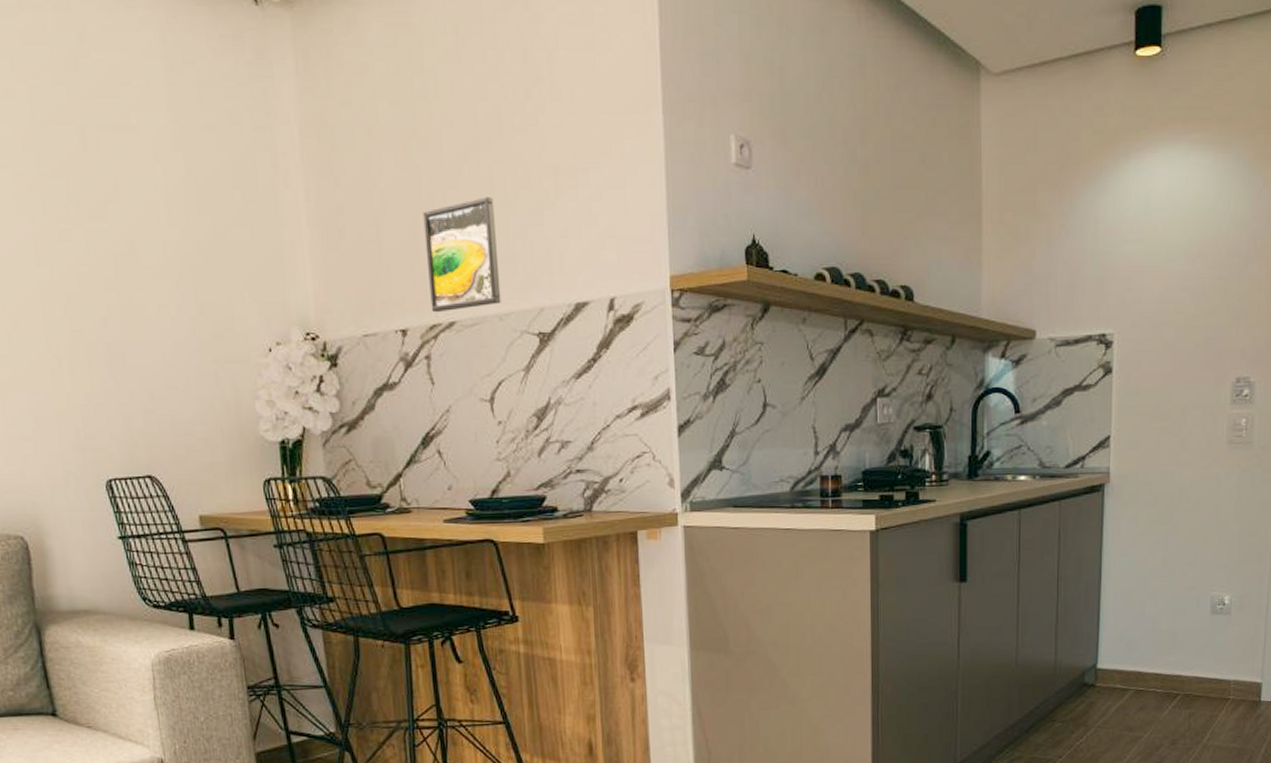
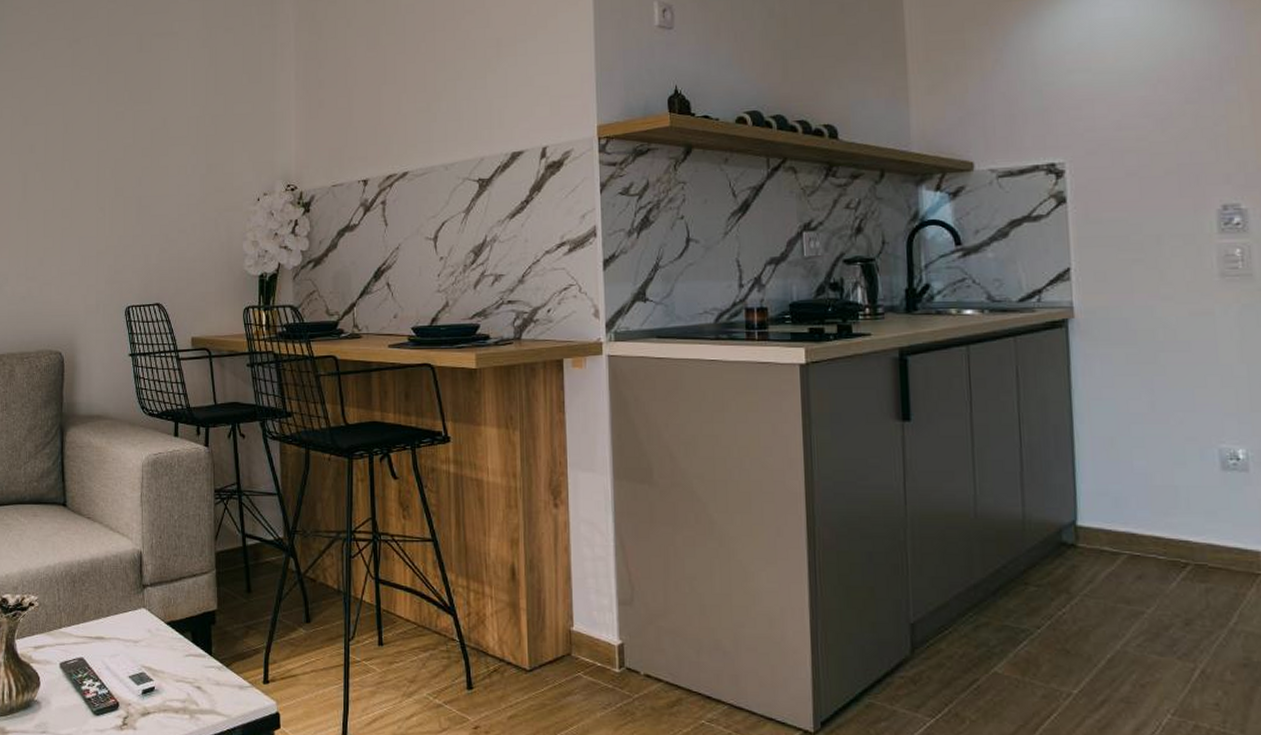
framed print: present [423,197,501,313] -> none [386,68,448,165]

